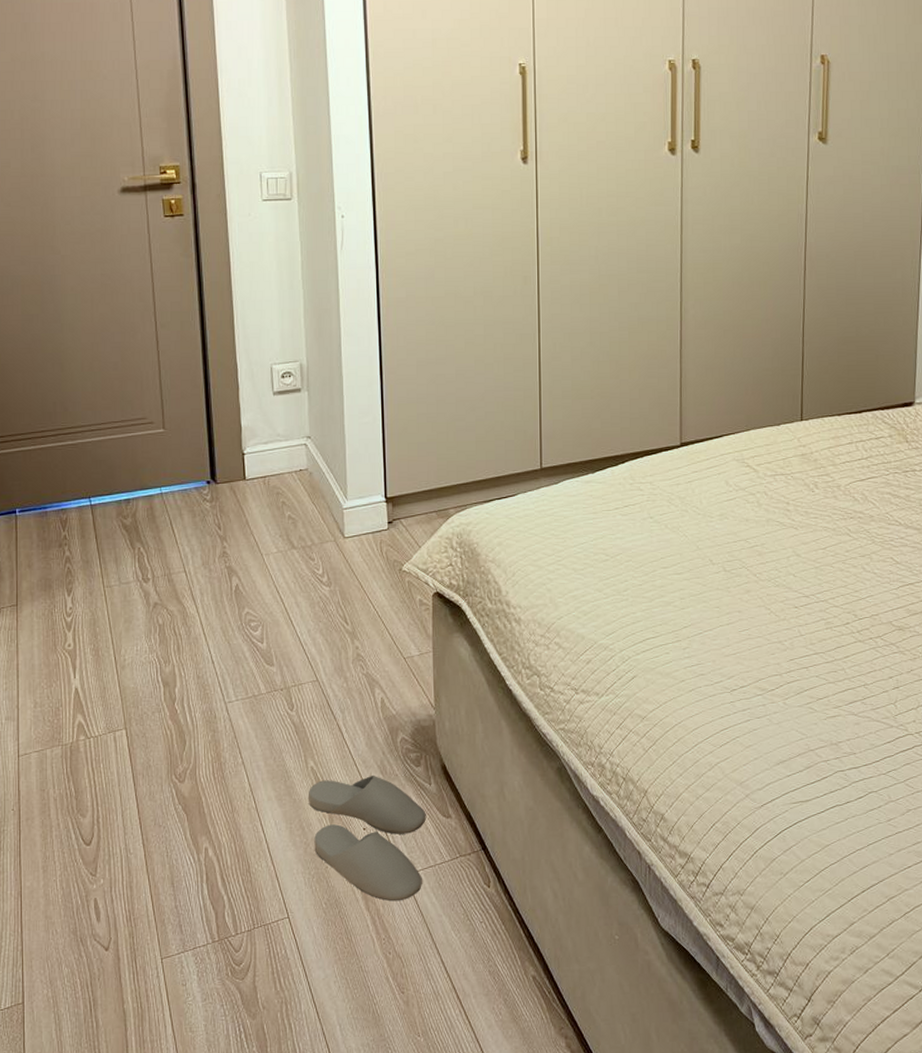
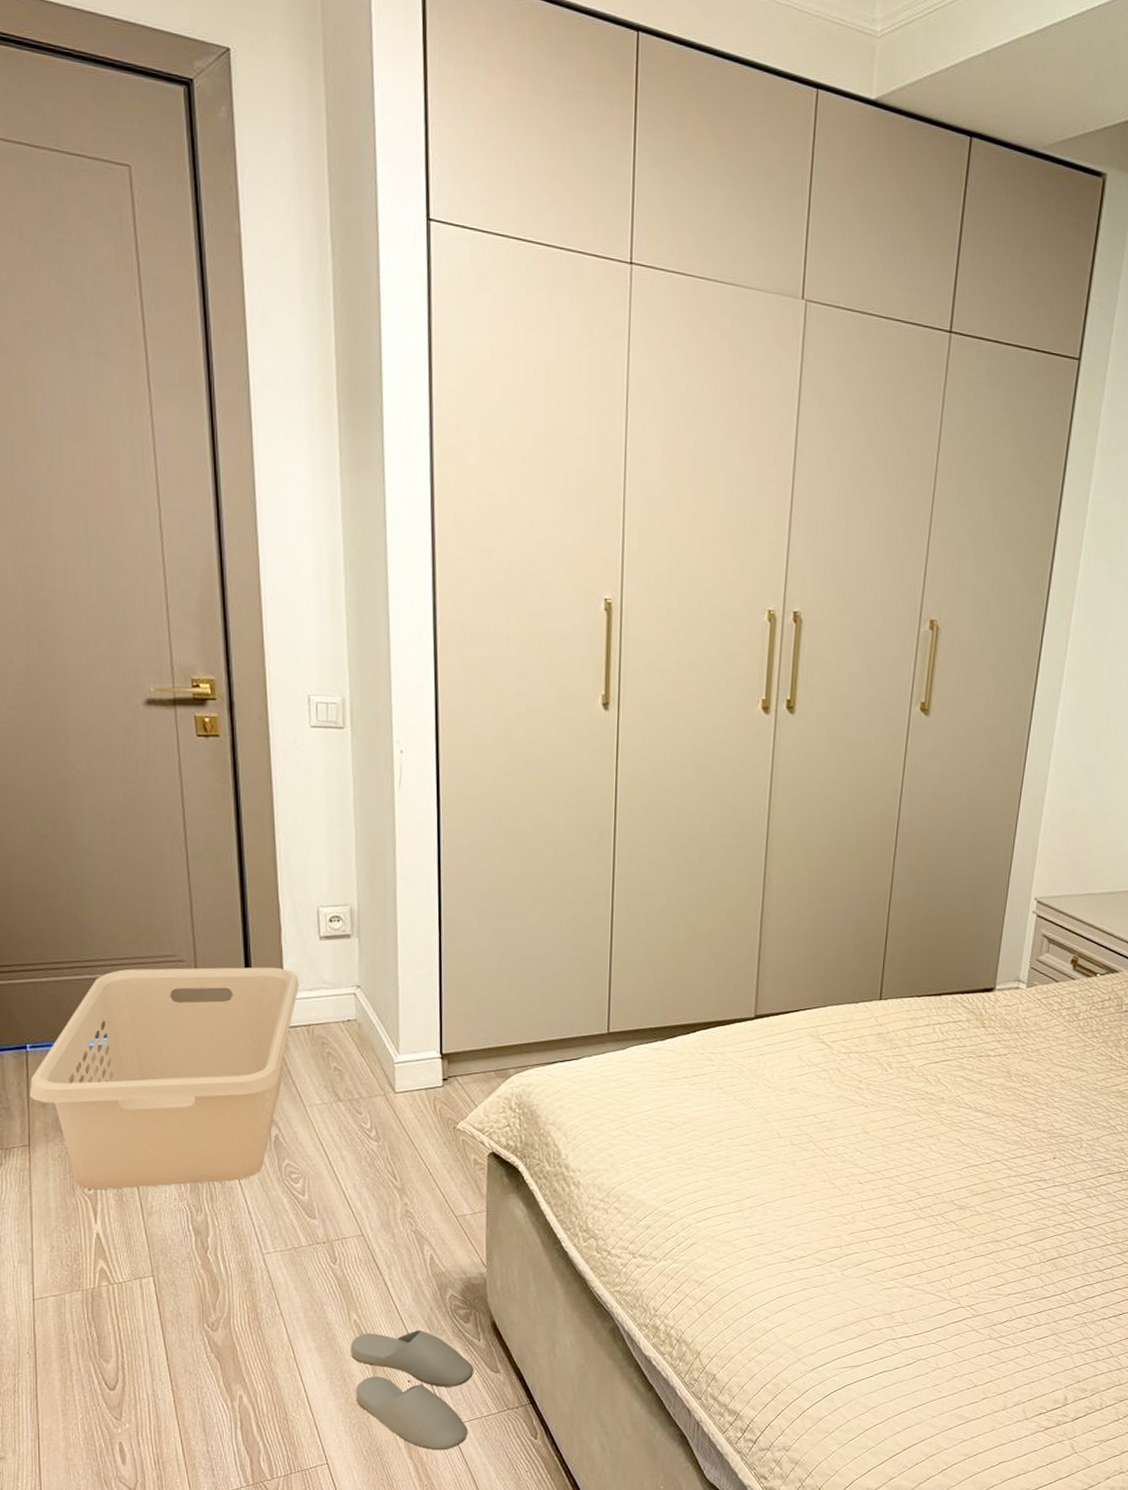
laundry basket: none [18,423,255,645] -> present [29,967,299,1189]

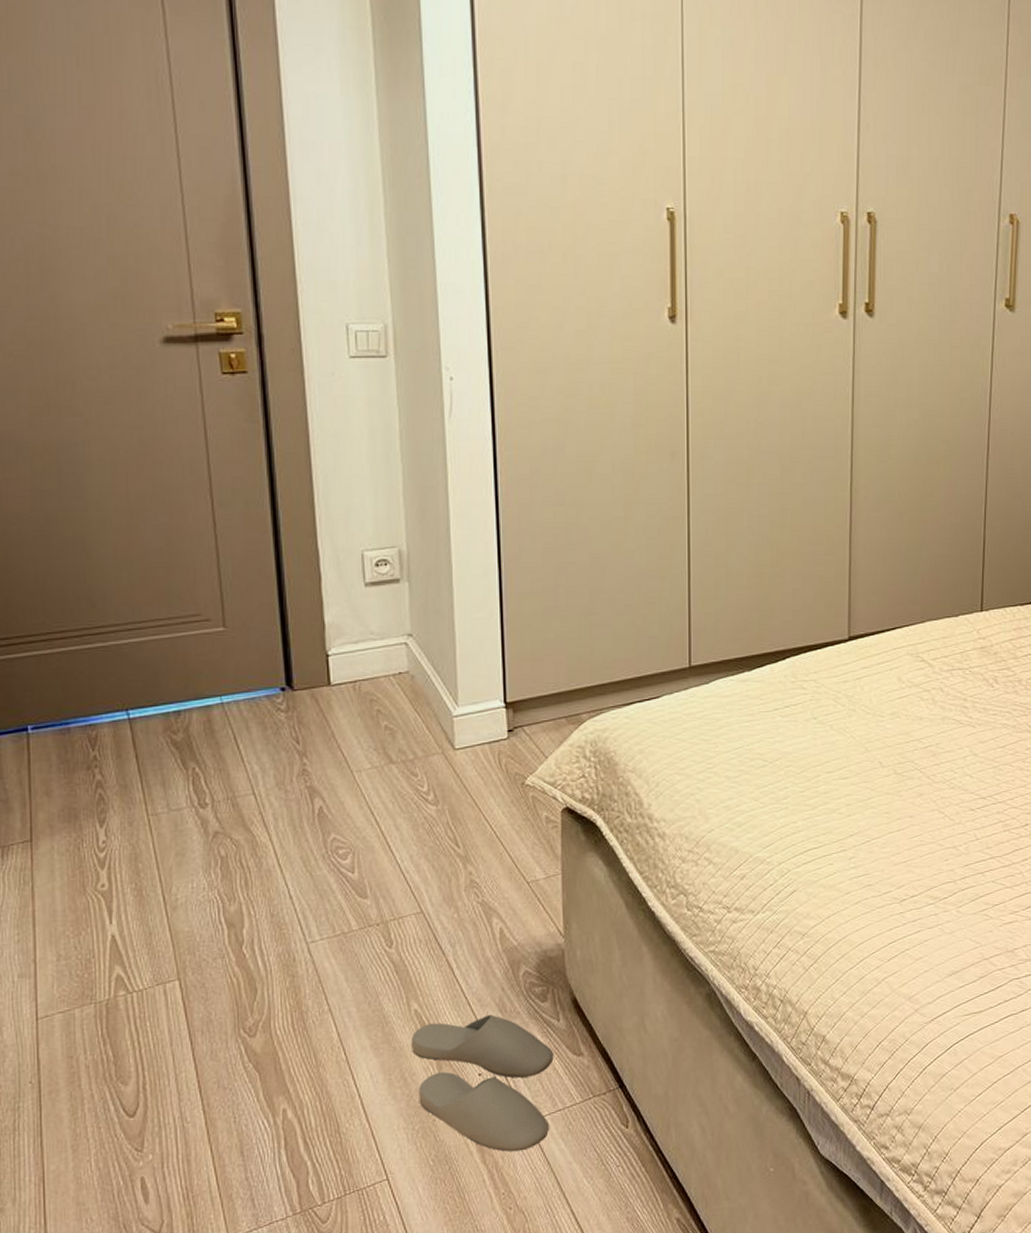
laundry basket: present [29,967,299,1189] -> none [31,620,343,885]

